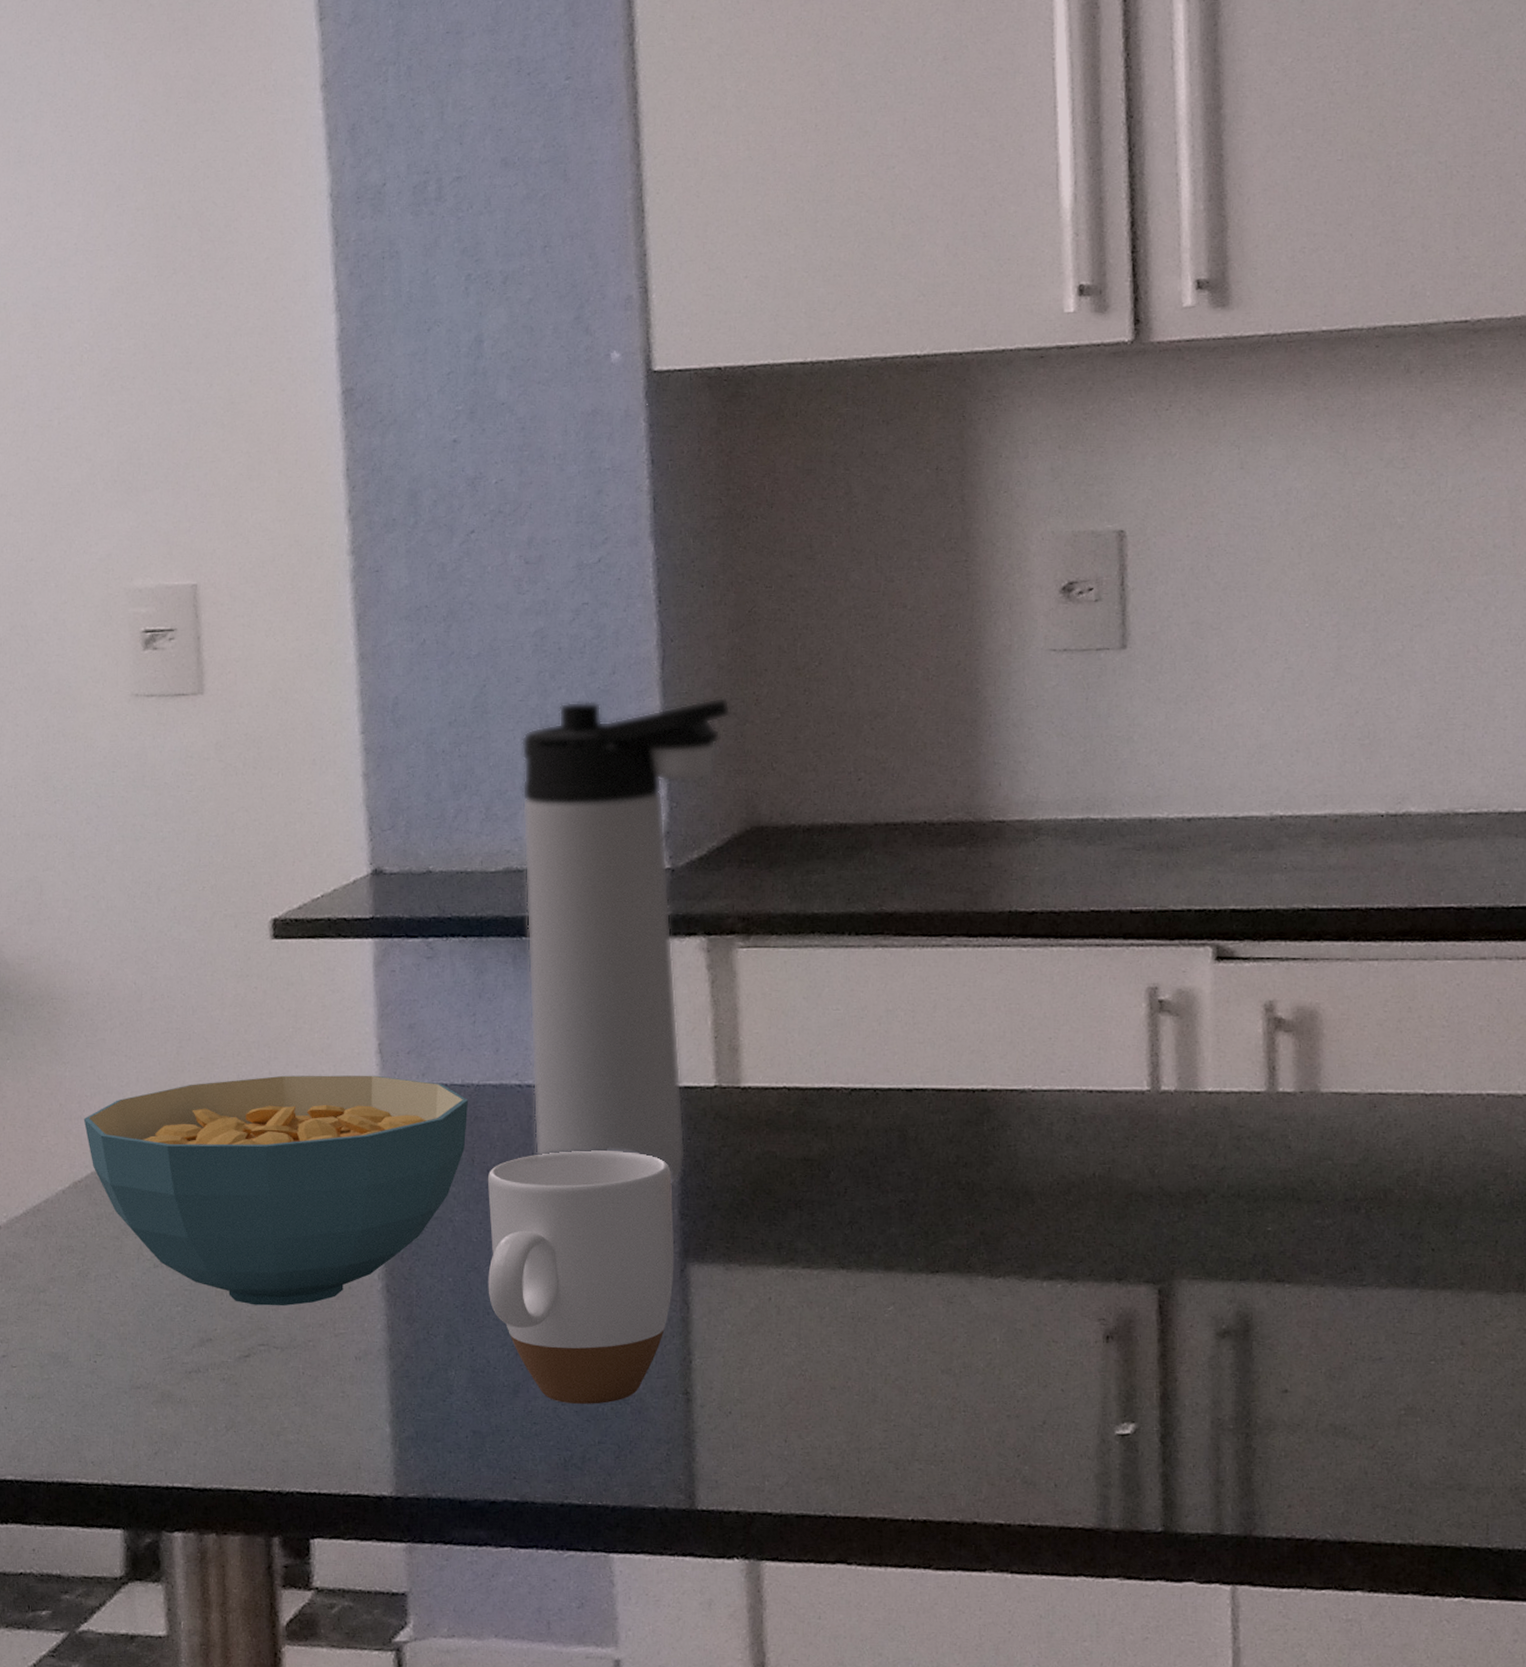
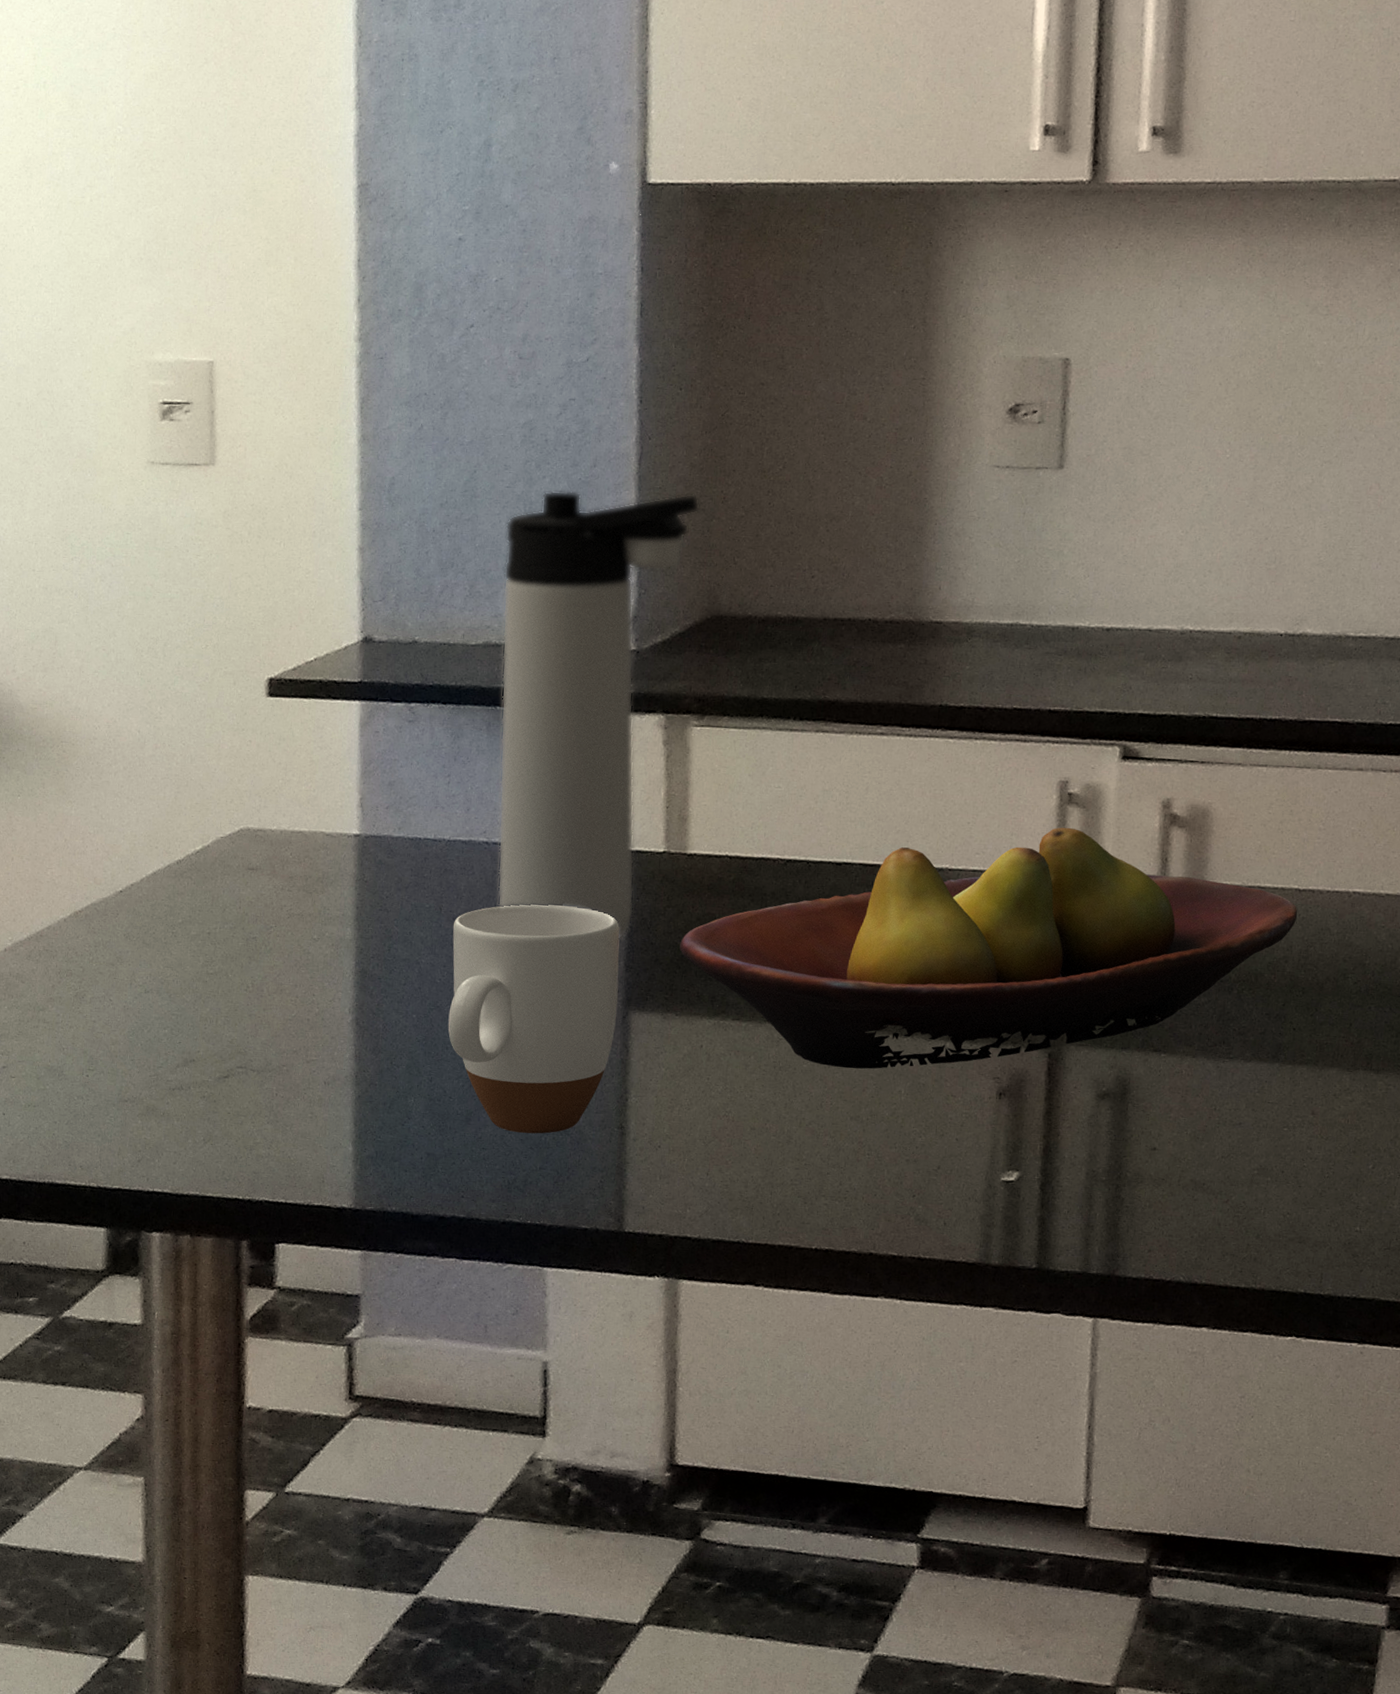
cereal bowl: present [83,1075,469,1306] -> none [86,823,440,1033]
fruit bowl: none [739,1038,1426,1316] -> present [679,827,1298,1069]

